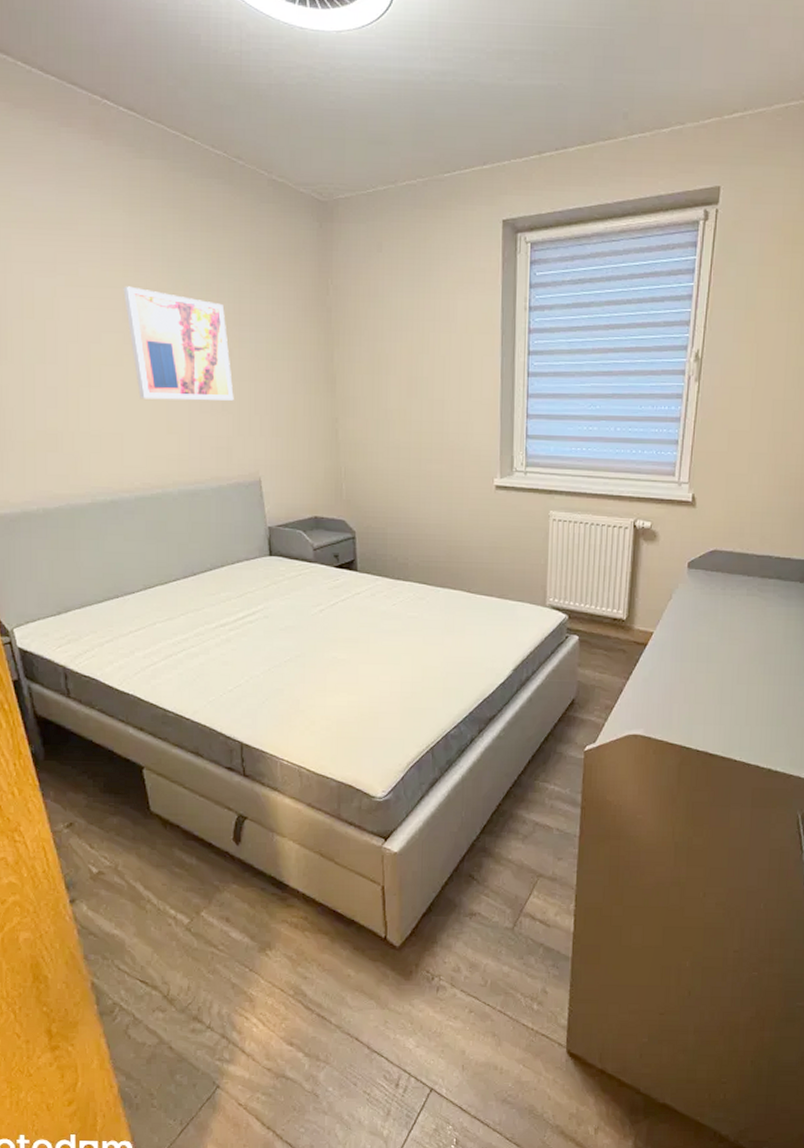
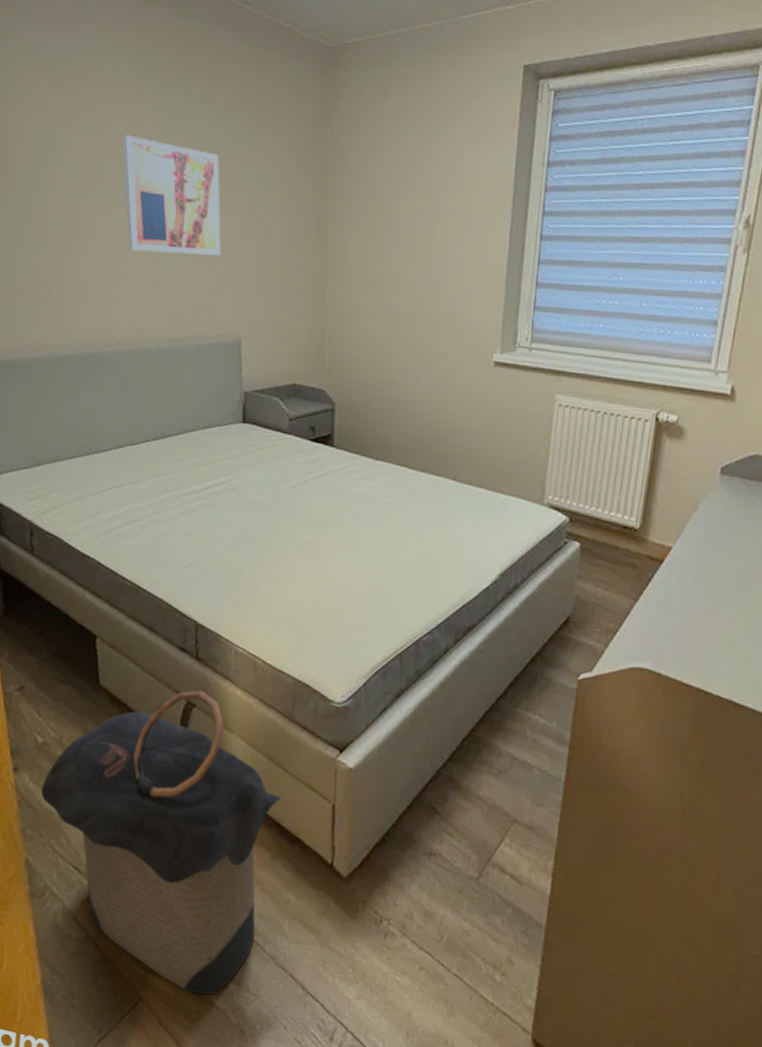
laundry hamper: none [101,804,335,1072] -> present [41,690,282,995]

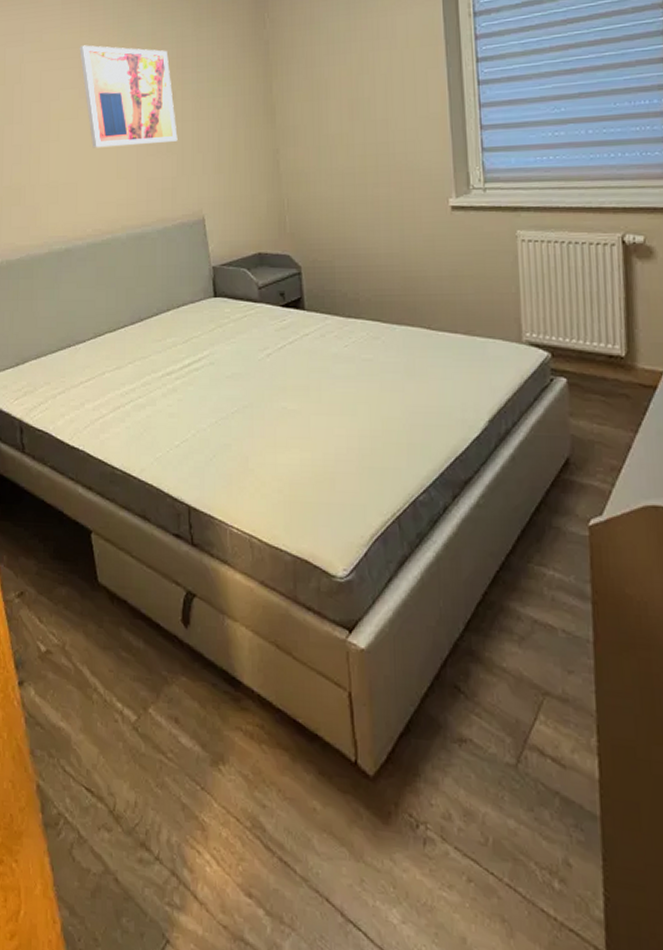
laundry hamper: present [41,690,282,995] -> none [48,578,294,932]

